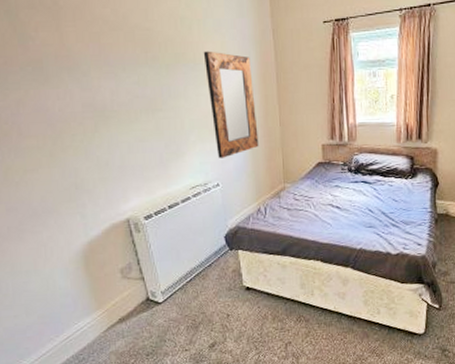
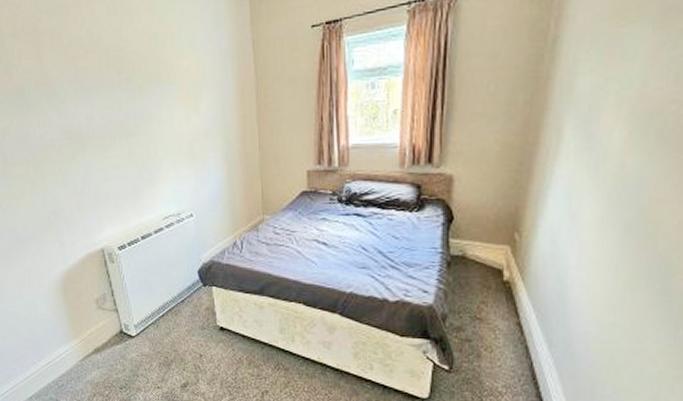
home mirror: present [203,51,259,159] -> none [177,68,236,187]

